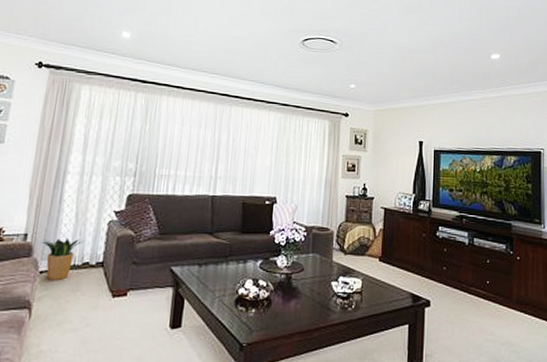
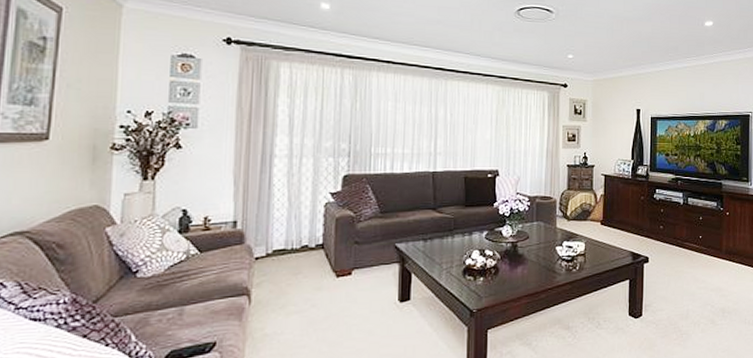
potted plant: present [41,237,85,280] -> none [253,222,301,265]

